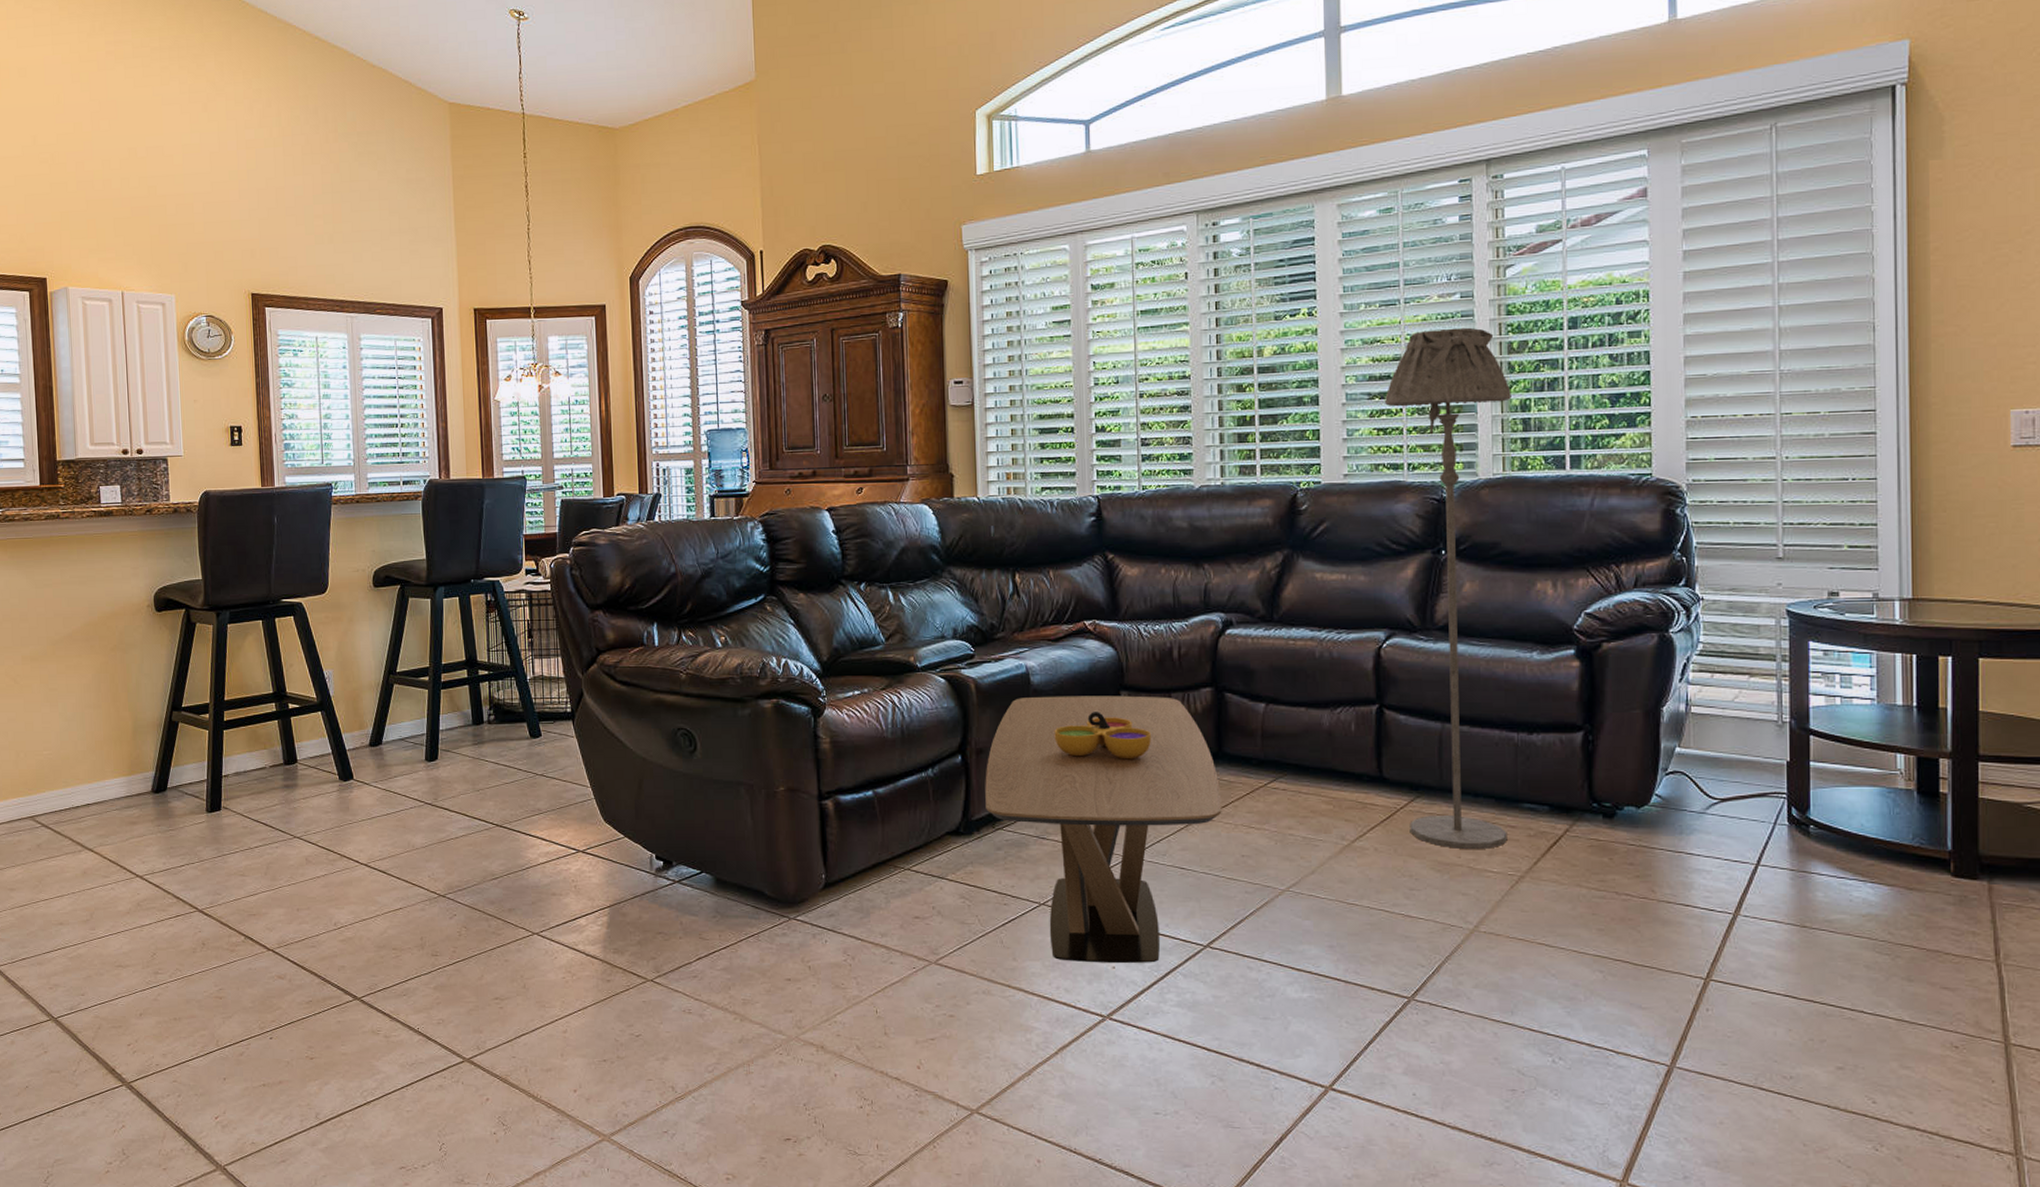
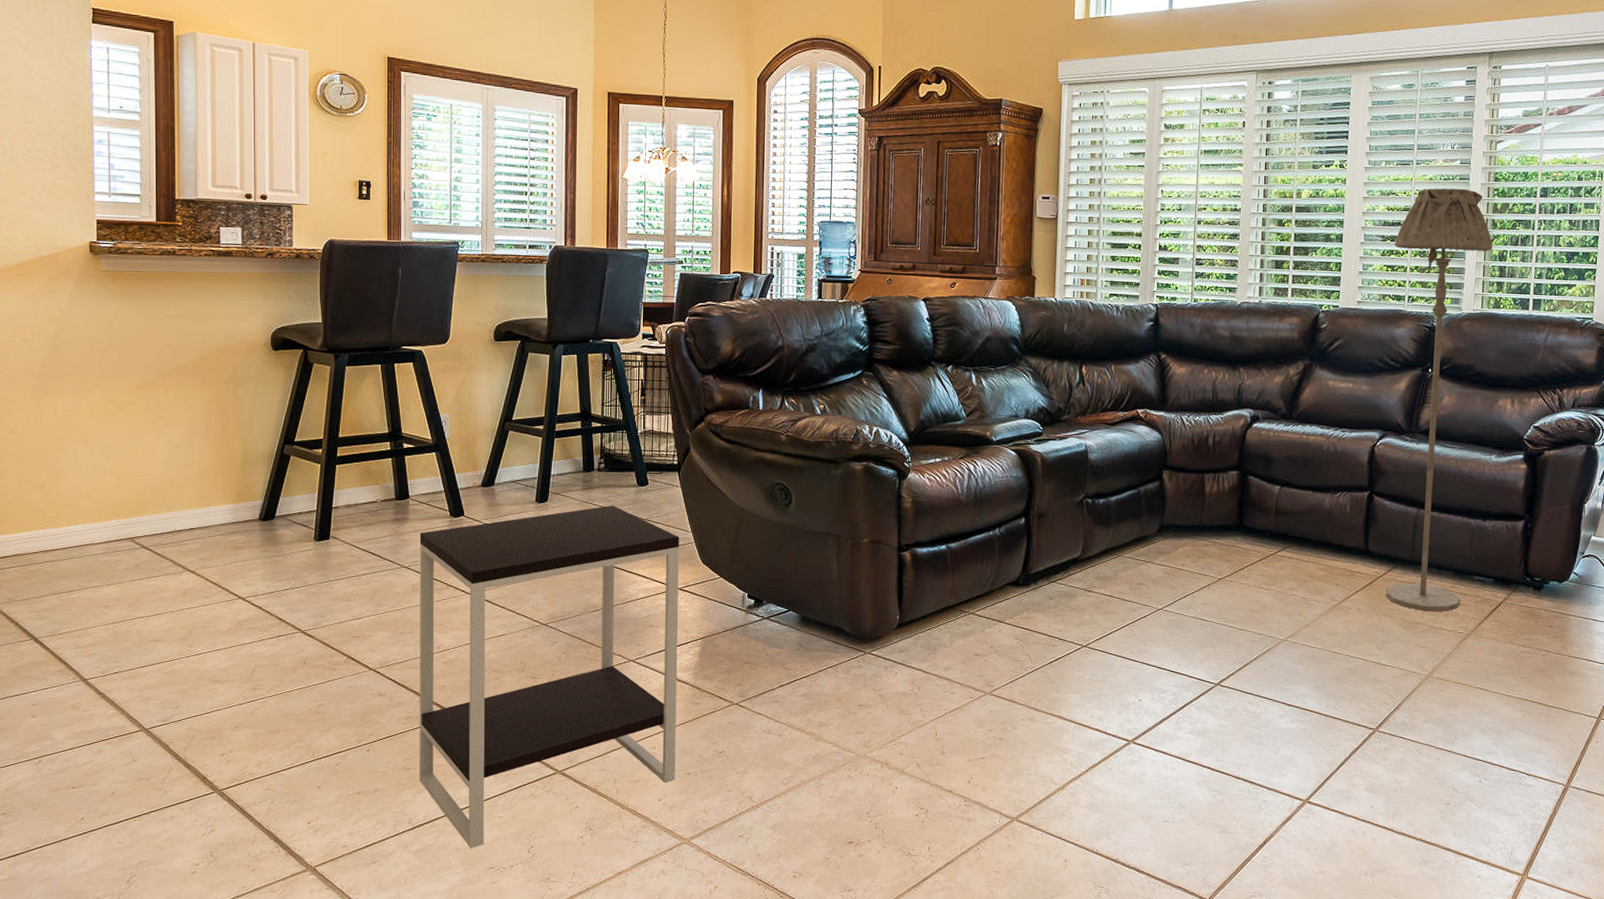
side table: none [310,760,590,1147] -> present [419,505,679,849]
coffee table: present [985,695,1222,964] -> none [1042,471,1239,697]
decorative bowl: present [1054,712,1152,760] -> none [1105,486,1186,528]

